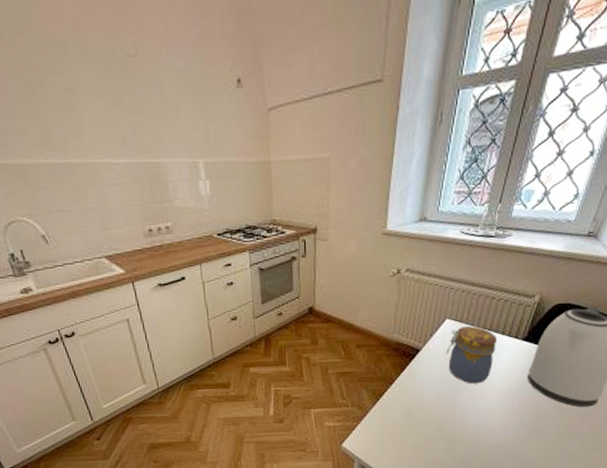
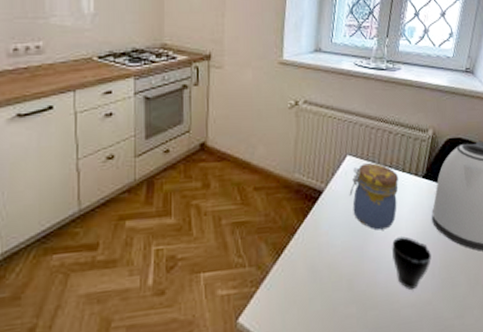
cup: none [484,390,522,433] -> present [392,236,431,289]

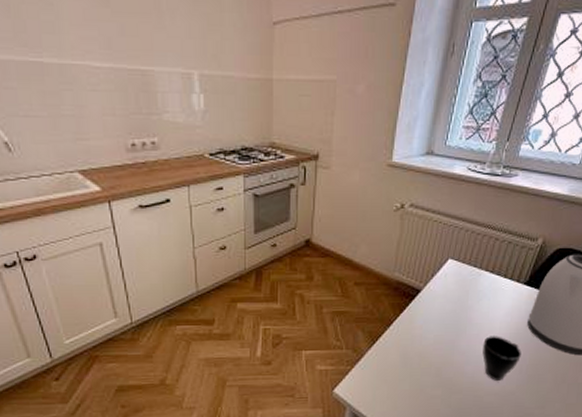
jar: present [349,163,399,230] -> none [447,267,499,328]

